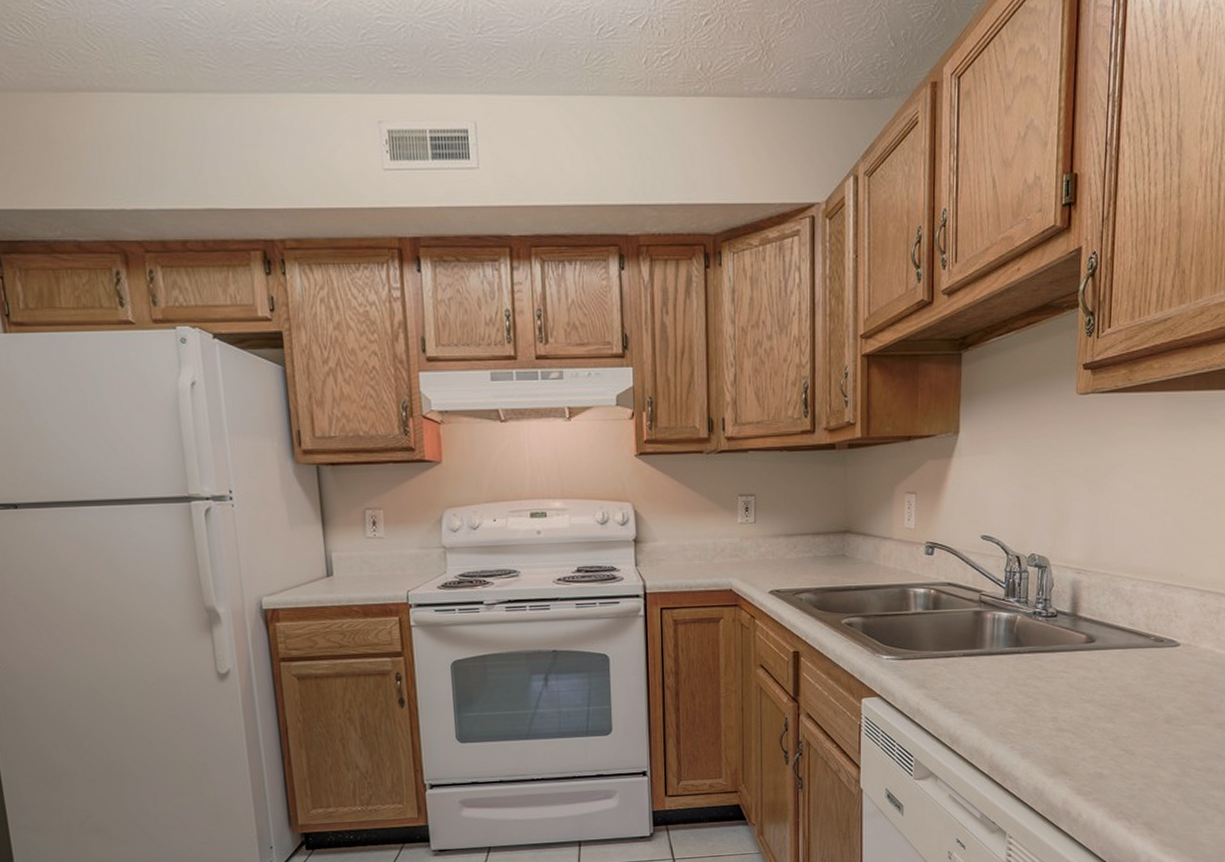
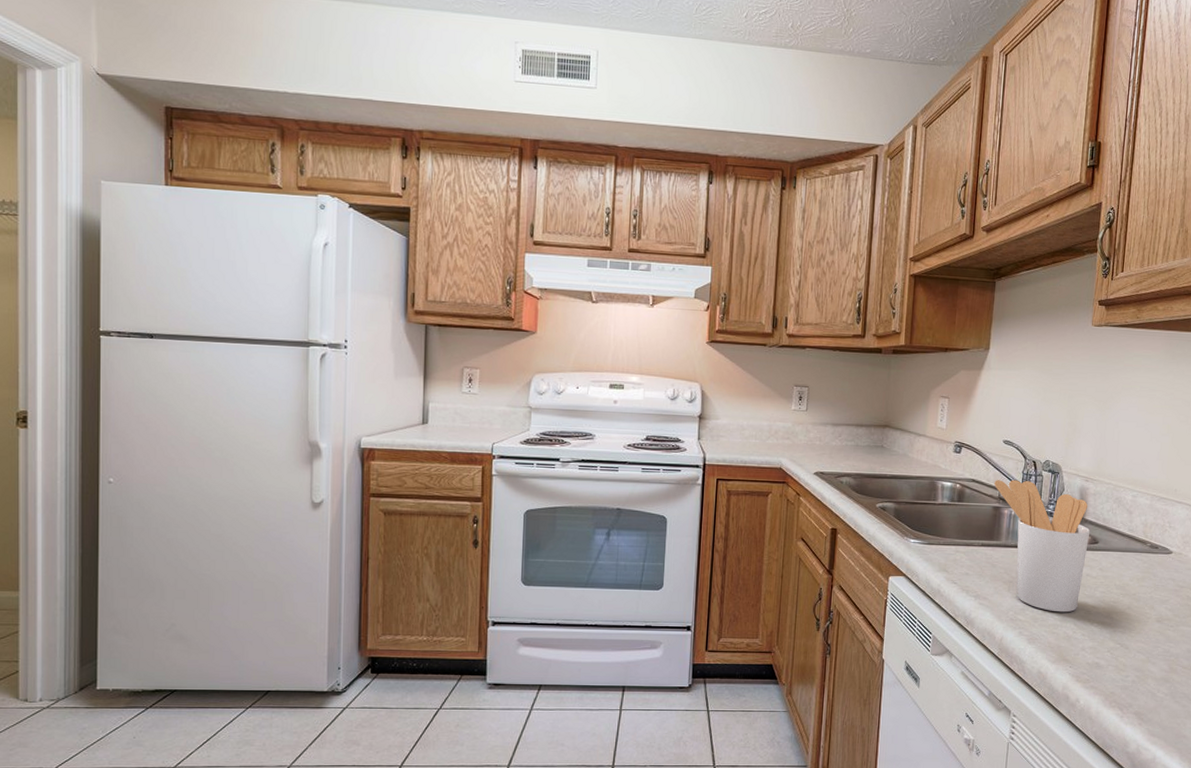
utensil holder: none [974,579,1086,722] -> present [994,479,1091,613]

